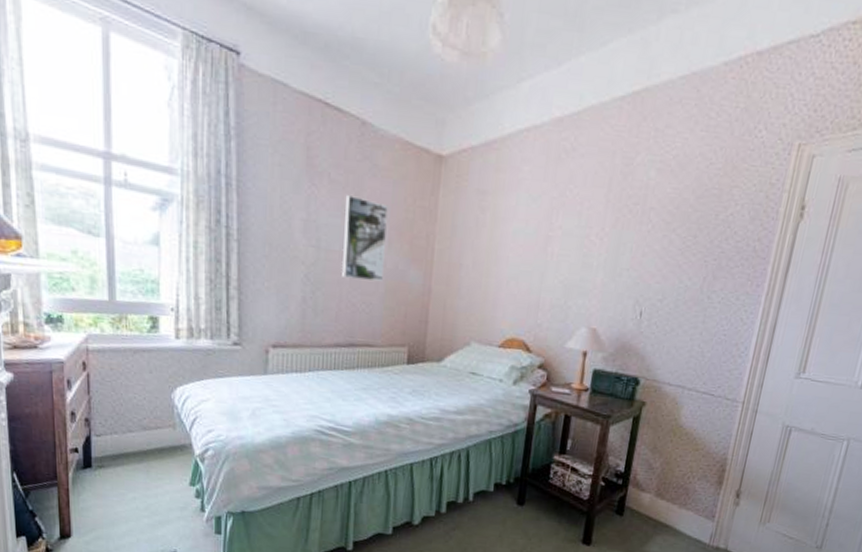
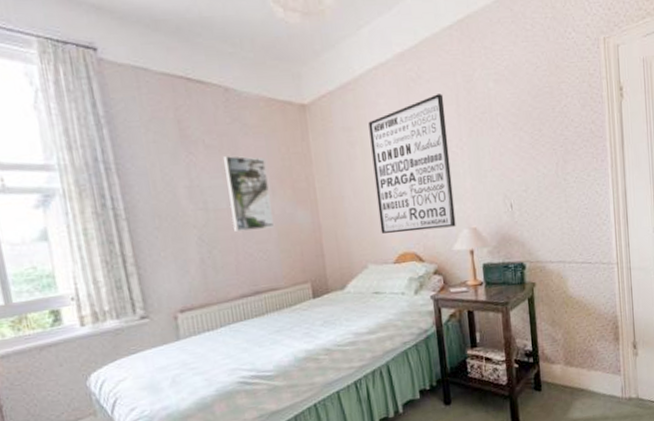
wall art: none [492,172,596,323] -> present [368,94,456,234]

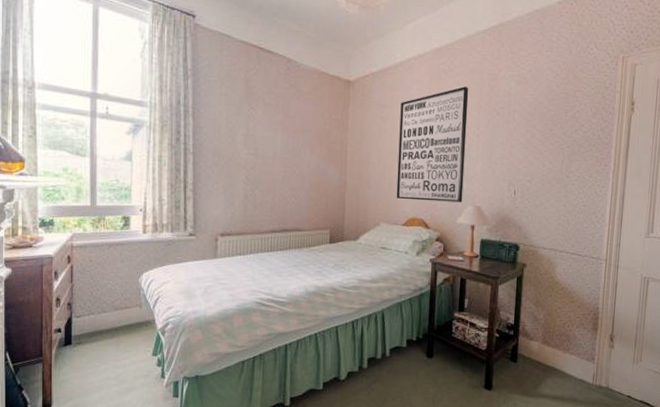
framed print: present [224,156,274,232] -> none [274,114,311,179]

